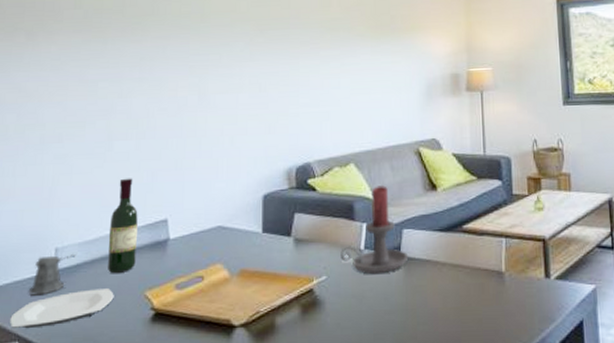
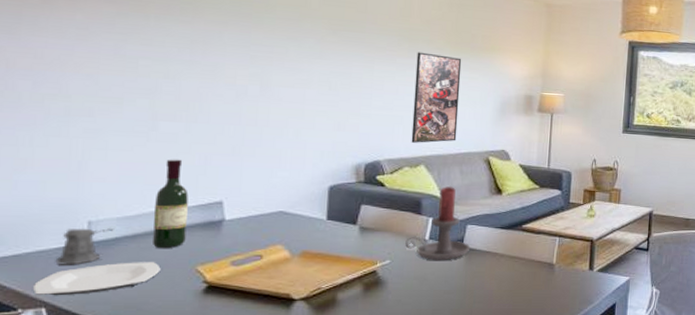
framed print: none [339,41,384,140] -> present [411,52,462,143]

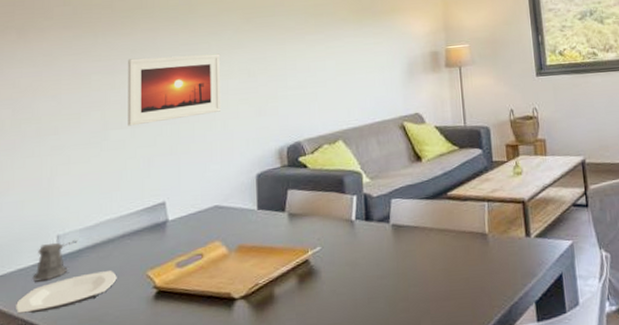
wine bottle: present [151,159,189,249] -> none [108,165,136,257]
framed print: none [182,49,299,121] -> present [128,53,222,126]
candle holder: present [405,186,471,260] -> none [333,159,398,242]
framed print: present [411,52,462,143] -> none [323,25,370,119]

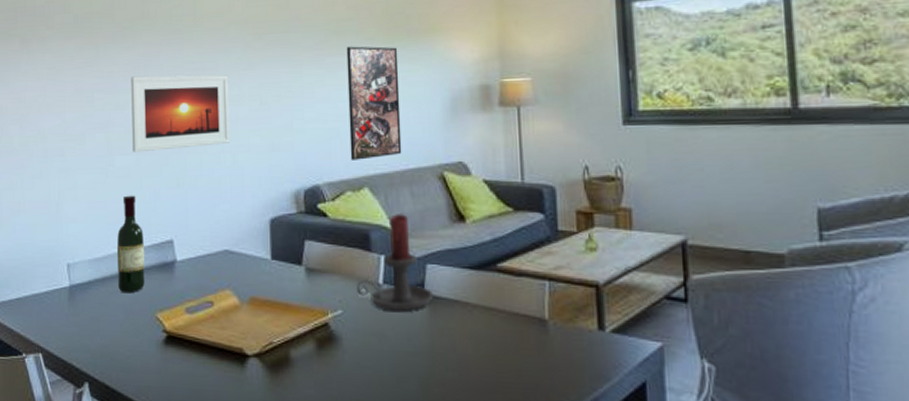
plate: present [16,271,117,314] -> none [32,307,127,342]
pepper shaker: present [32,240,78,282] -> none [46,271,87,310]
wine bottle: none [108,165,136,257] -> present [116,195,145,294]
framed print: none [323,25,370,119] -> present [346,46,402,160]
candle holder: none [333,159,398,242] -> present [357,214,434,311]

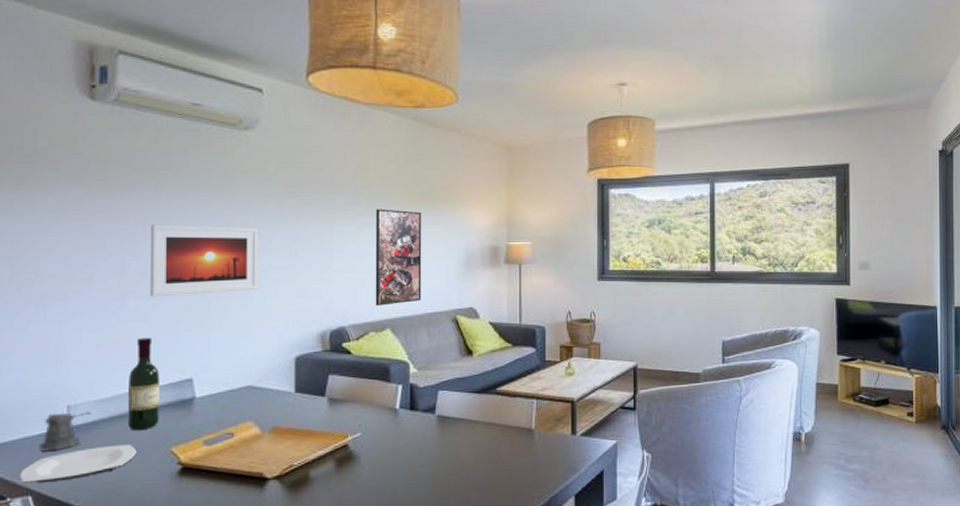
plate: none [32,307,127,342] -> present [20,445,137,484]
pepper shaker: none [46,271,87,310] -> present [39,412,92,452]
candle holder: present [357,214,434,311] -> none [376,350,443,431]

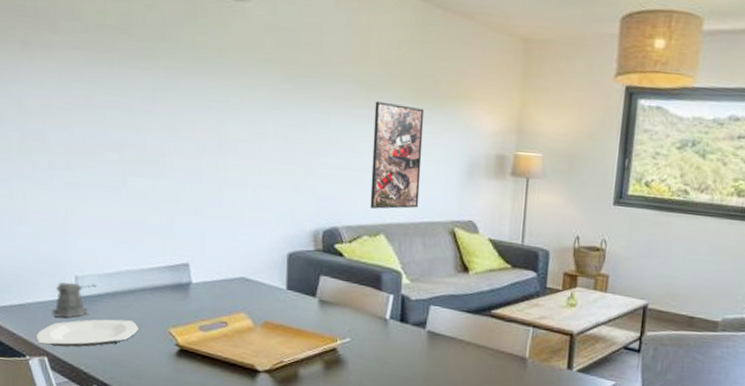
wine bottle: present [127,337,159,431] -> none [129,216,158,309]
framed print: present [150,224,259,297] -> none [148,99,254,179]

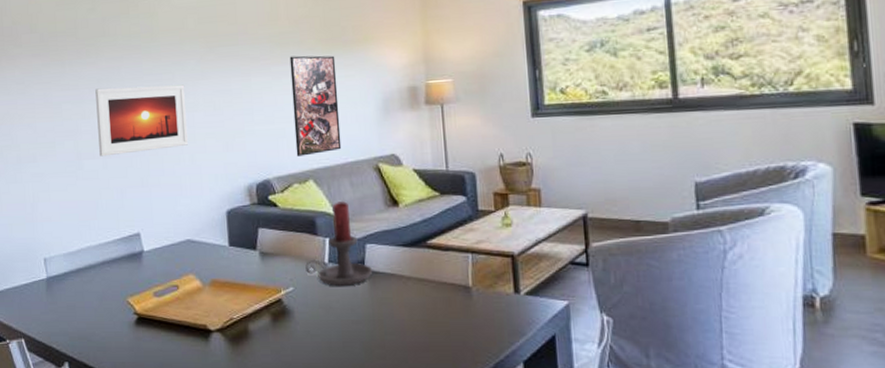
plate: present [37,319,138,347] -> none [14,295,101,328]
pepper shaker: present [52,282,97,318] -> none [26,264,63,300]
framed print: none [148,99,254,179] -> present [95,84,189,157]
candle holder: none [365,260,434,344] -> present [305,201,373,286]

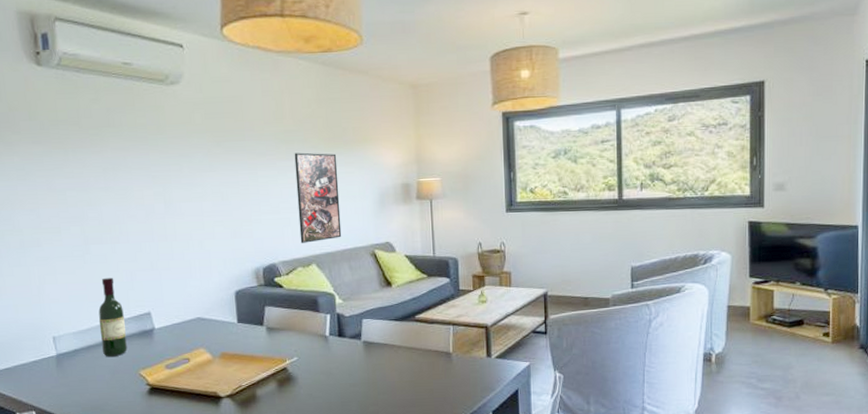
wine bottle: none [88,195,116,282] -> present [98,277,128,357]
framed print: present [95,84,189,157] -> none [101,176,198,242]
candle holder: present [305,201,373,286] -> none [308,283,369,355]

